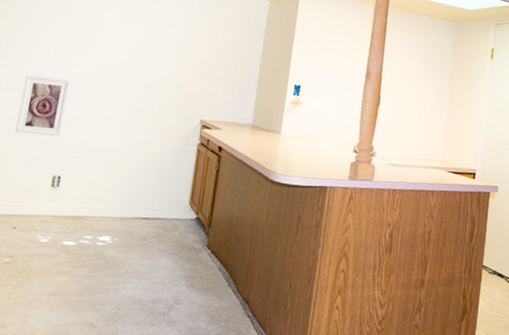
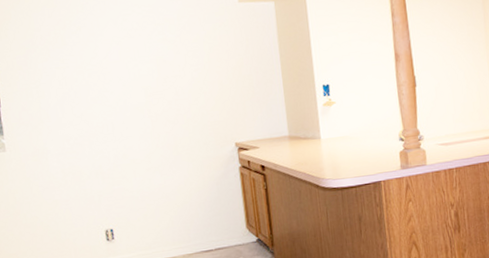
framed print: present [15,75,71,136] -> none [47,132,101,197]

